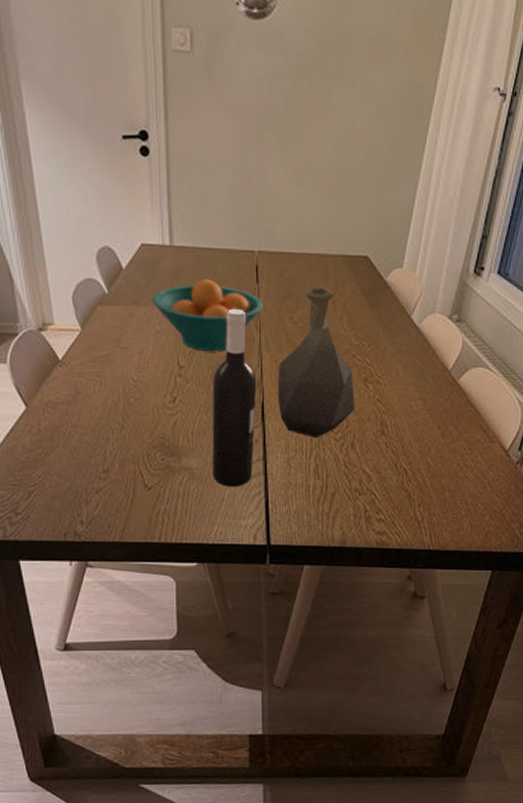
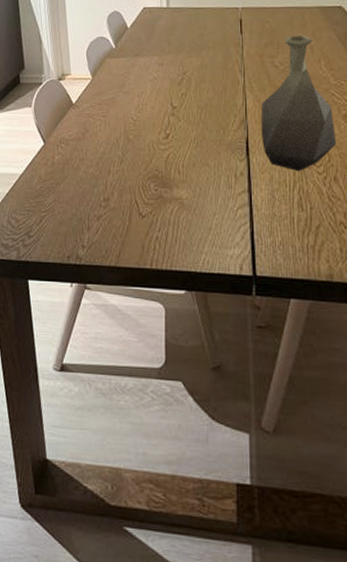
fruit bowl: present [152,279,263,352] -> none [150,32,247,94]
wine bottle: present [212,308,257,487] -> none [200,56,242,218]

